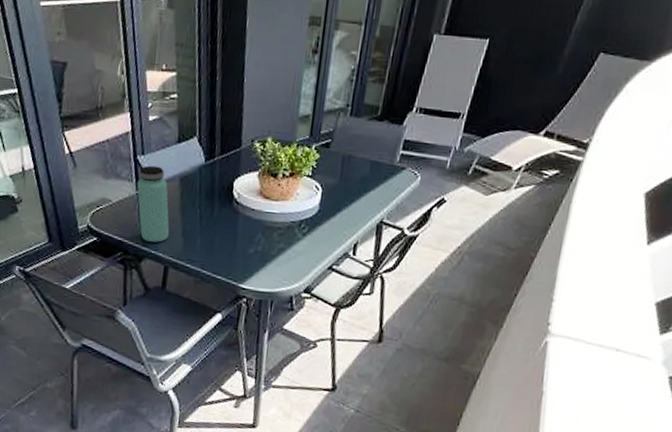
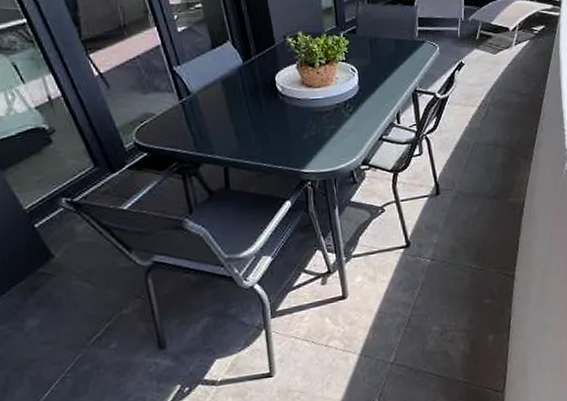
bottle: present [137,165,170,243] -> none [178,73,223,147]

